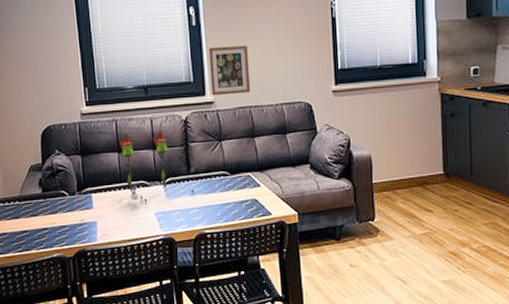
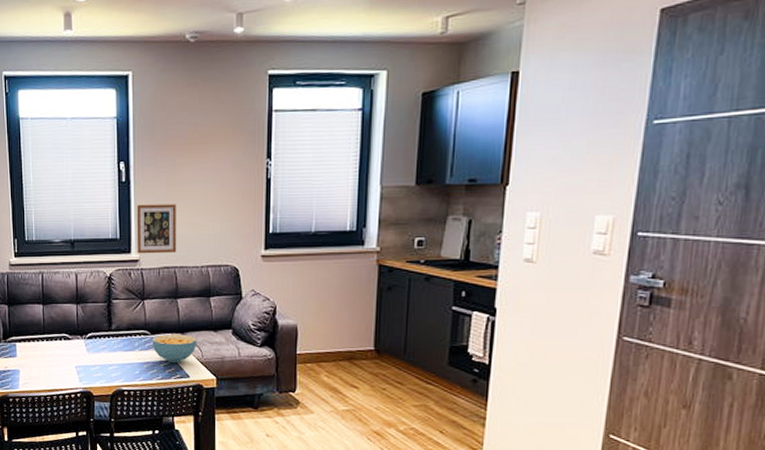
flower: present [120,130,194,204] -> none [45,285,114,357]
cereal bowl: none [232,172,277,201] -> present [152,334,198,363]

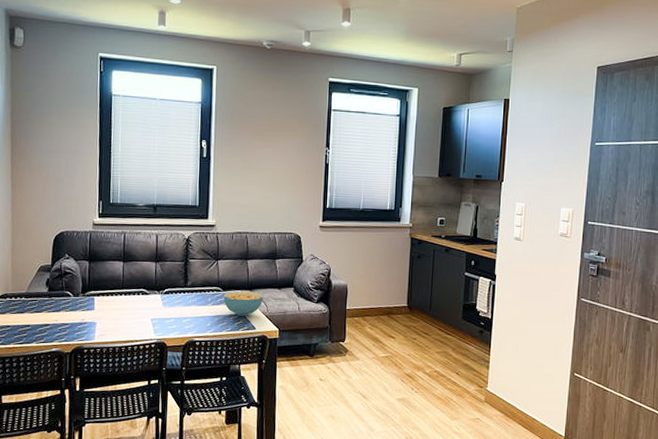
picture frame: present [136,204,177,254] -> none [213,177,250,221]

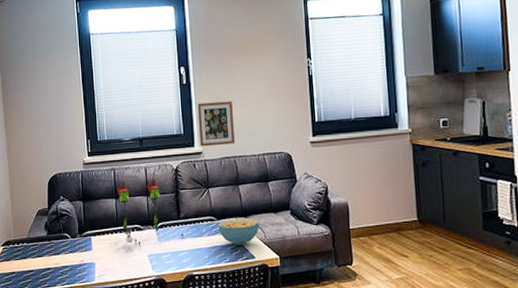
flower: none [126,245,189,310] -> present [117,178,184,247]
picture frame: none [213,177,250,221] -> present [197,101,236,147]

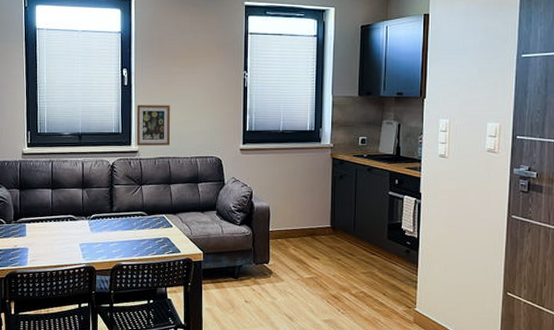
flower: present [117,178,184,247] -> none [54,172,115,236]
cereal bowl: present [218,218,260,245] -> none [148,215,187,240]

